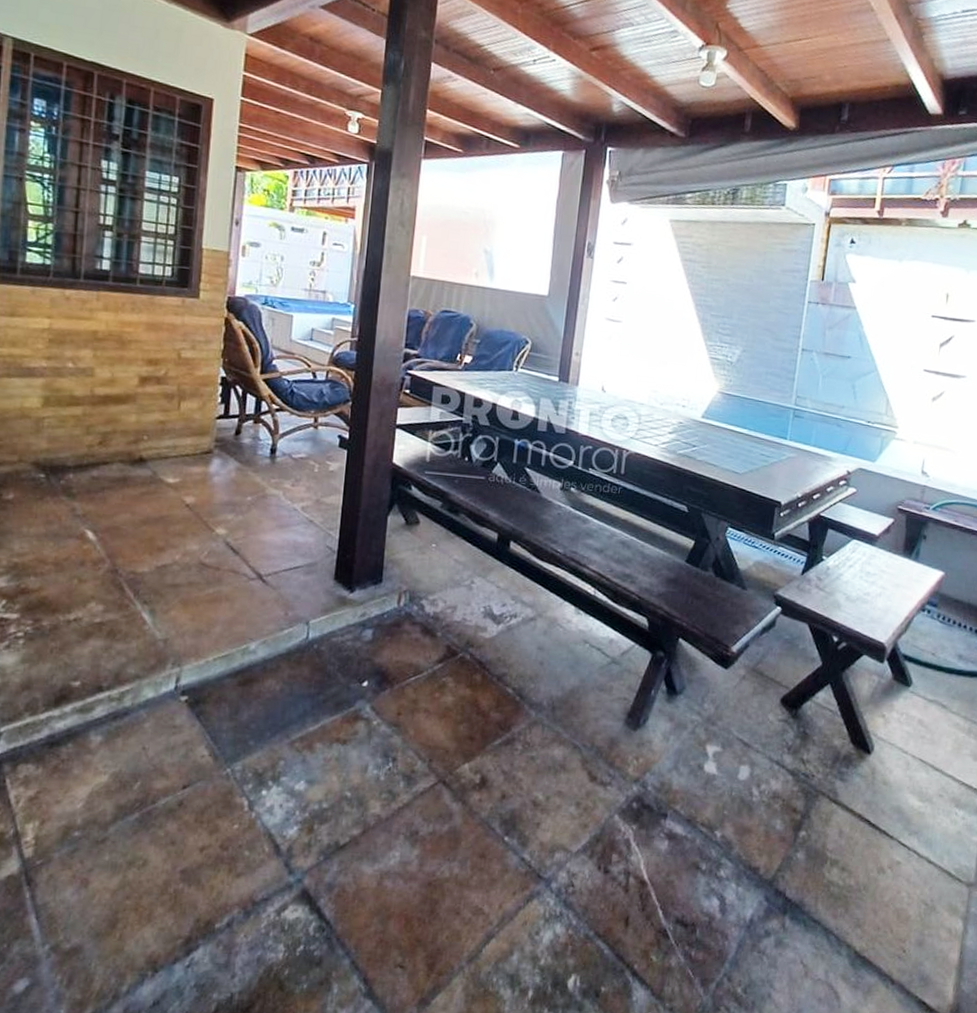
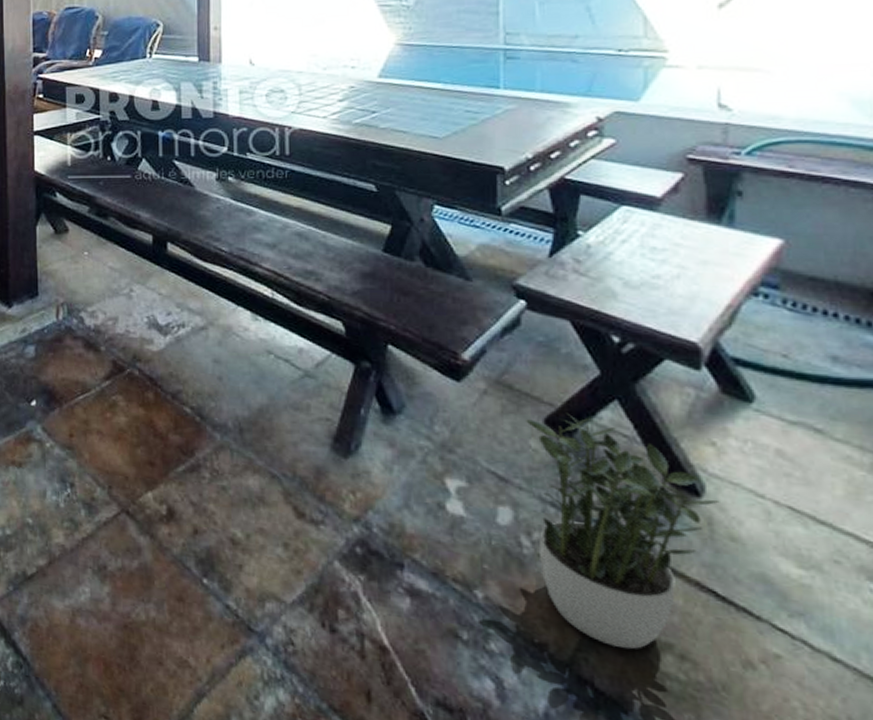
potted plant: none [763,693,881,867] -> present [526,412,720,650]

